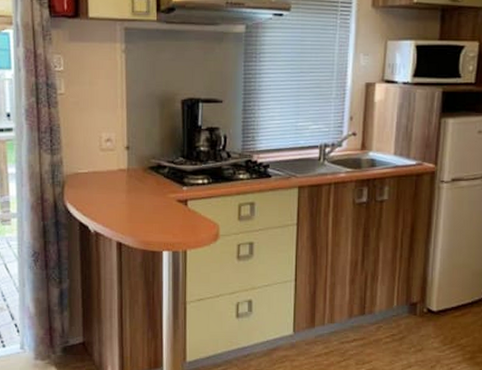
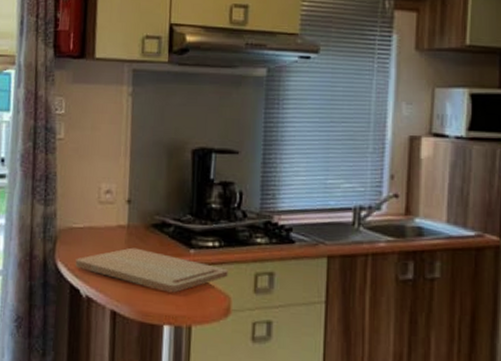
cutting board: none [83,188,216,224] -> present [75,247,228,293]

